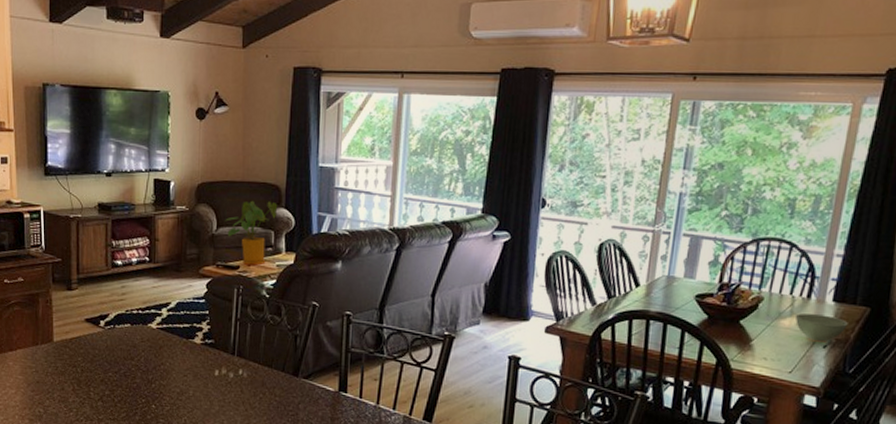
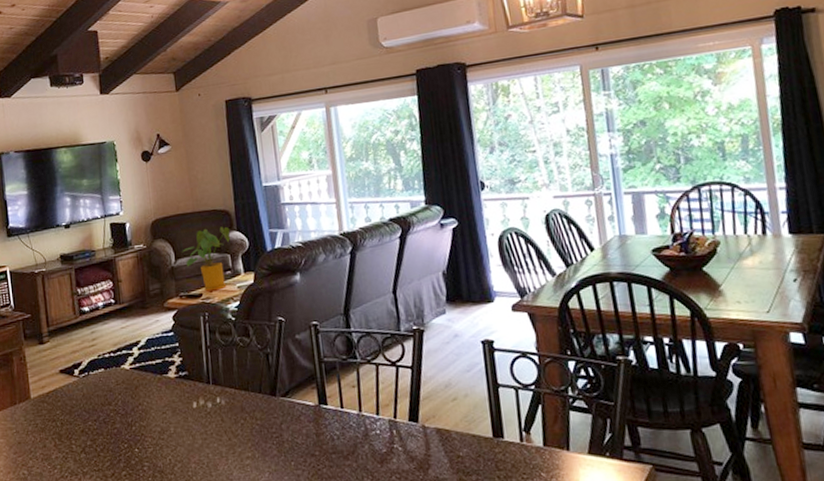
bowl: present [794,313,848,344] -> none [755,248,812,279]

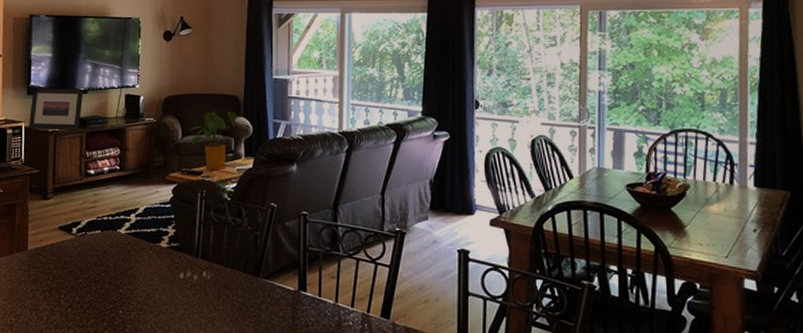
picture frame: none [12,223,68,272] -> present [28,88,83,130]

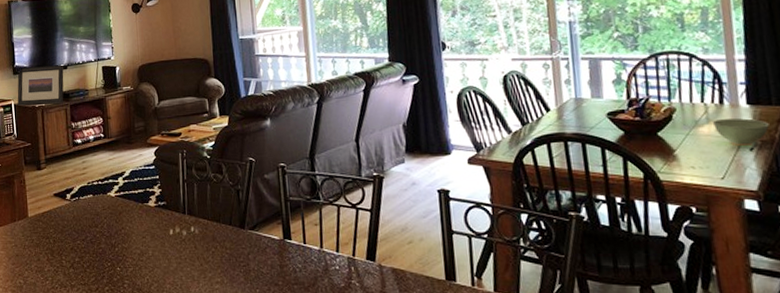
house plant: present [191,111,237,170] -> none [166,73,209,131]
bowl: none [721,199,773,228] -> present [712,118,770,147]

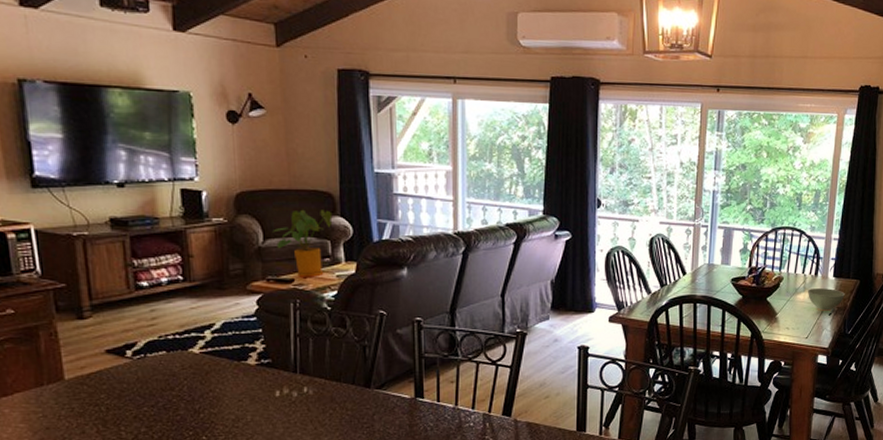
picture frame: present [17,65,64,106] -> none [39,179,120,233]
house plant: none [166,73,209,131] -> present [274,209,333,277]

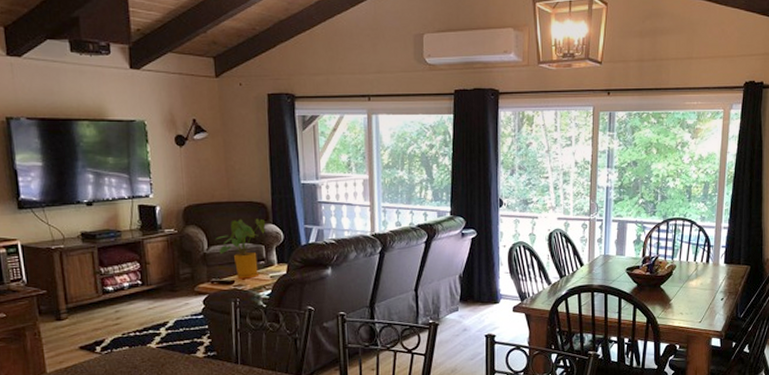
bowl: present [807,288,845,312] -> none [699,275,736,297]

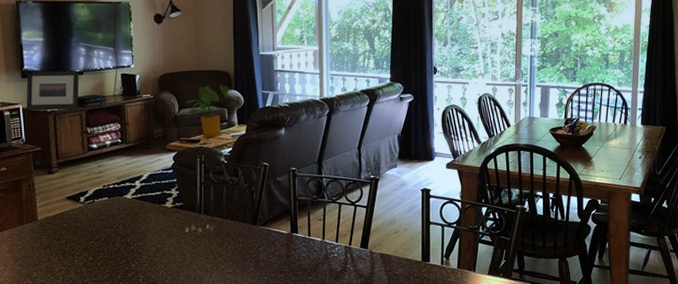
picture frame: none [24,200,90,247] -> present [26,70,79,110]

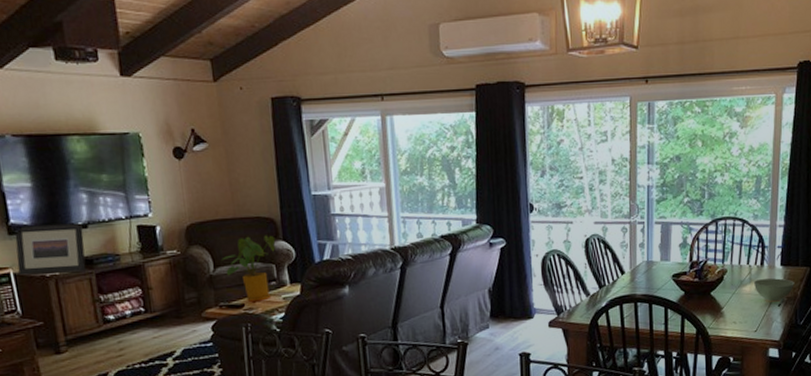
bowl: none [618,135,653,156] -> present [753,278,794,303]

